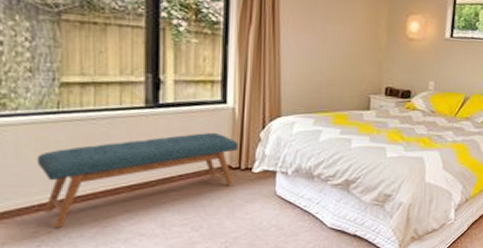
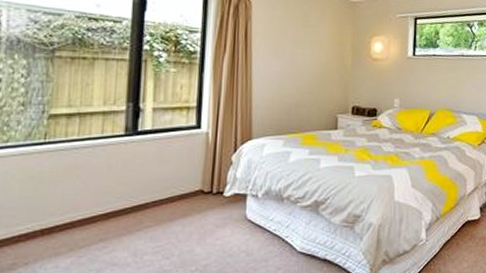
bench: present [36,132,238,229] -> none [21,157,211,260]

